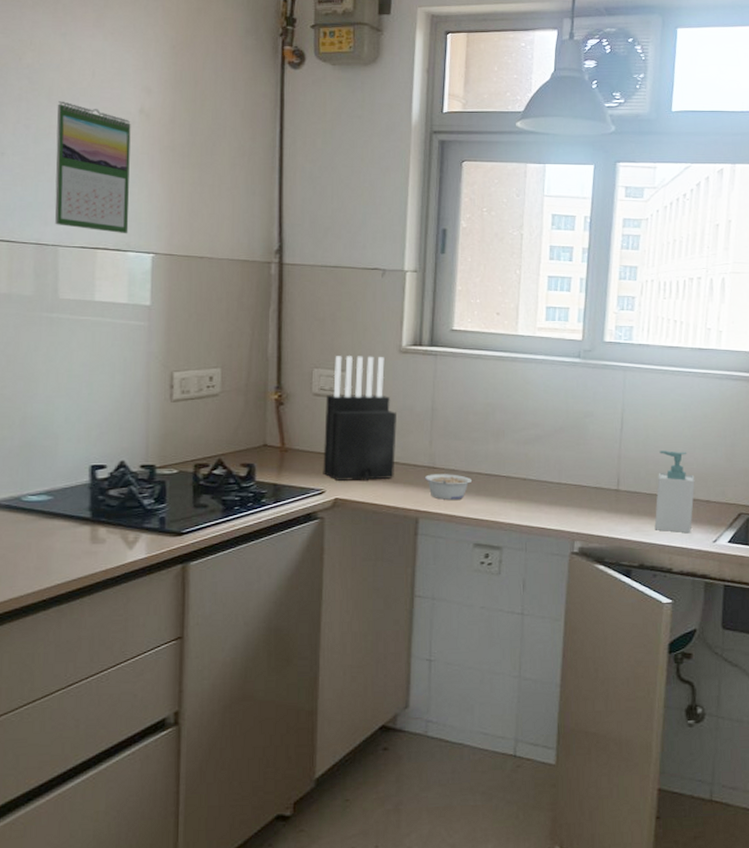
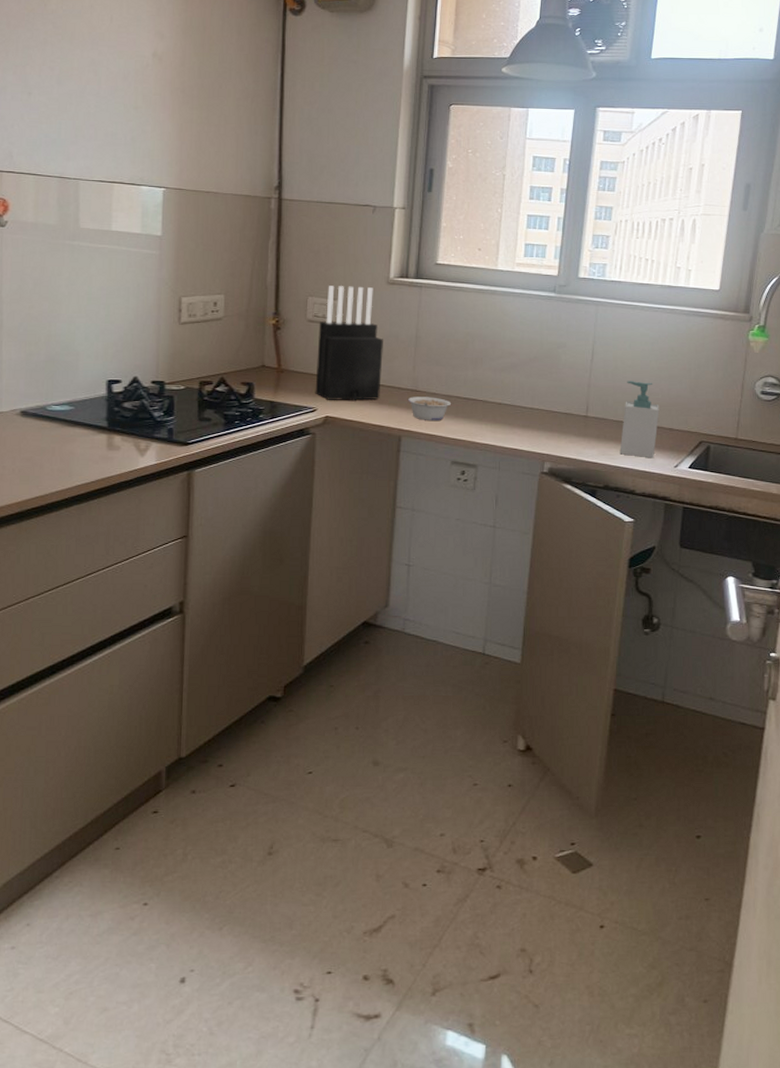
calendar: present [54,101,131,234] -> none [76,45,145,170]

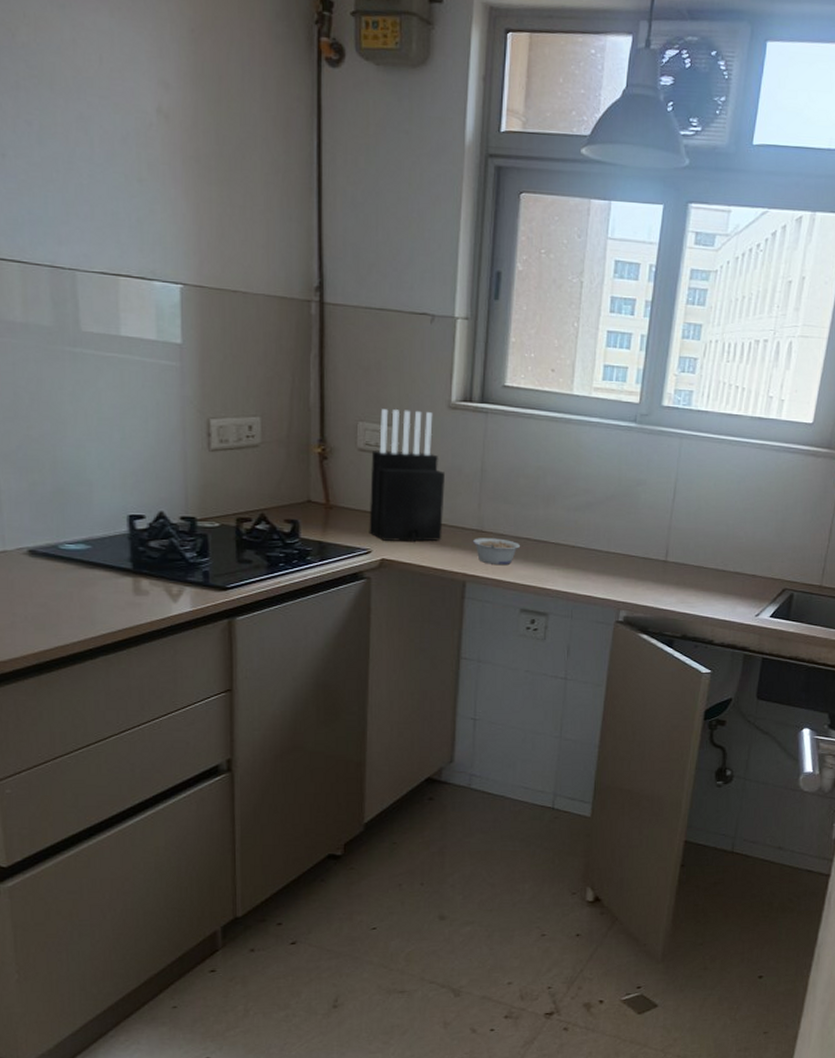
soap bottle: present [619,381,660,459] -> none [699,523,743,607]

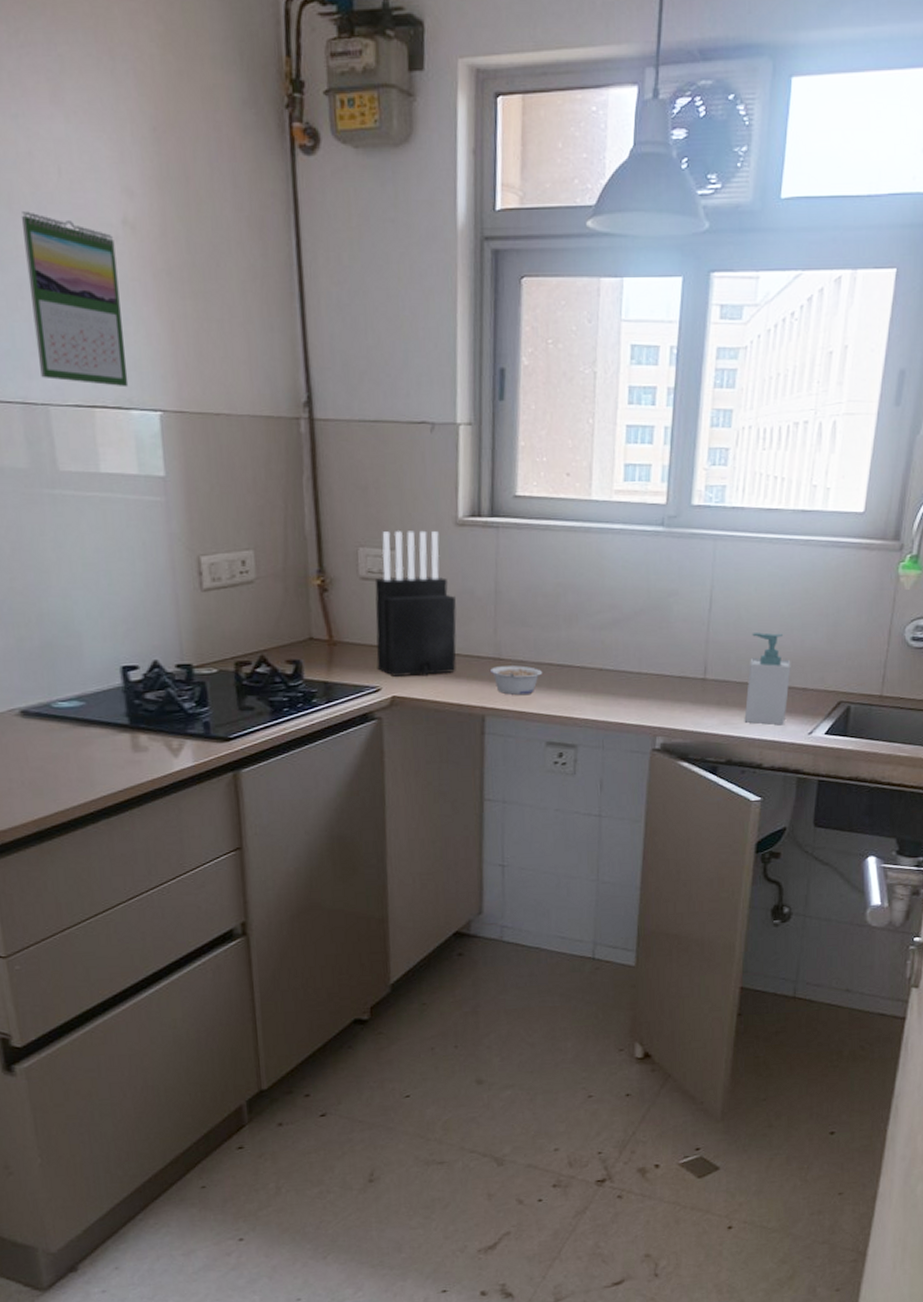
calendar: none [61,92,153,260] -> present [21,211,129,388]
soap bottle: none [699,523,743,607] -> present [744,633,791,725]

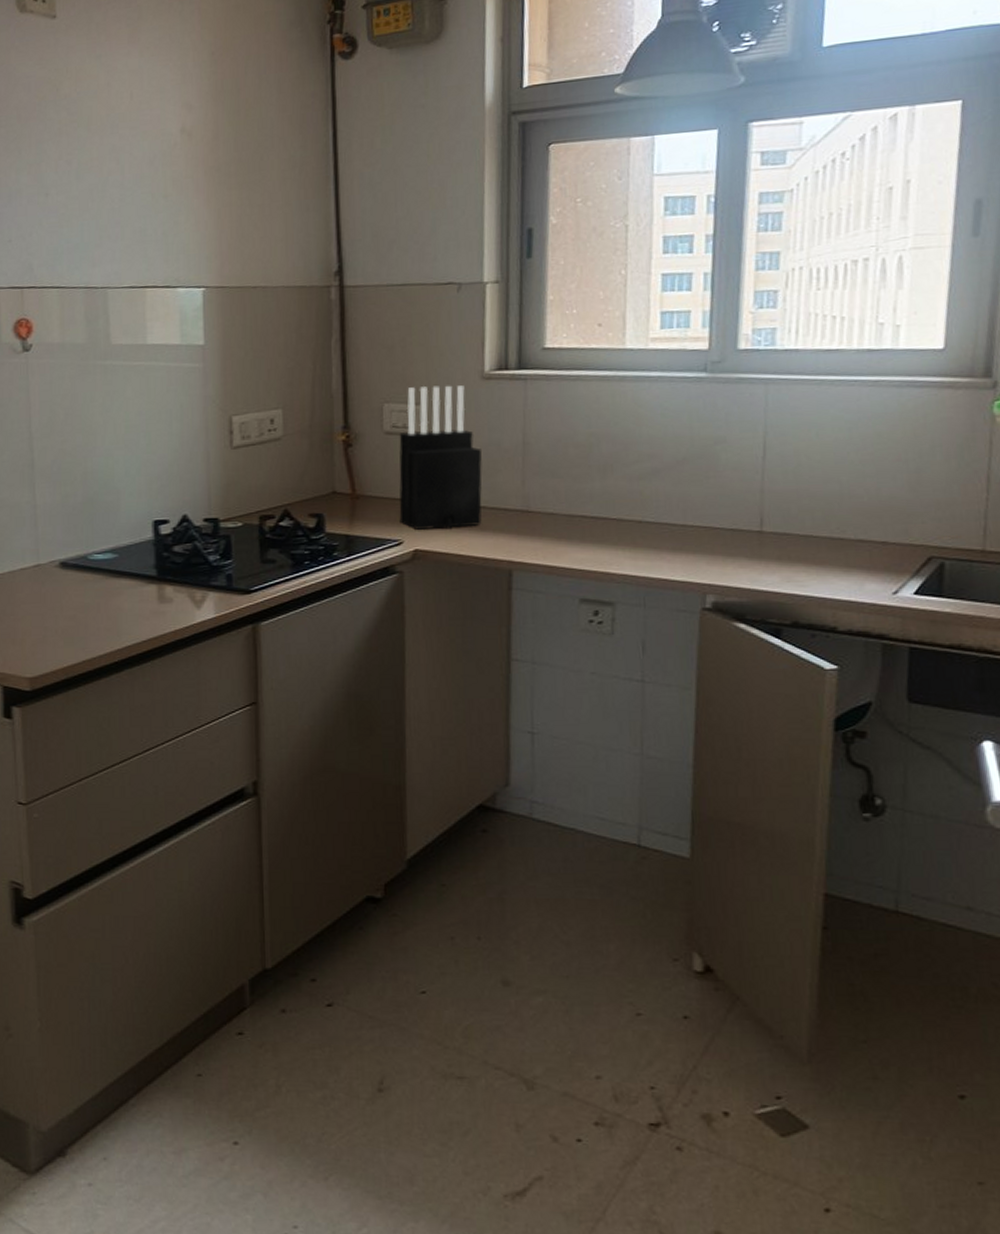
calendar: present [21,211,129,388] -> none [97,130,177,269]
legume: present [489,665,542,695] -> none [517,518,574,548]
soap bottle: present [744,633,791,725] -> none [811,481,866,584]

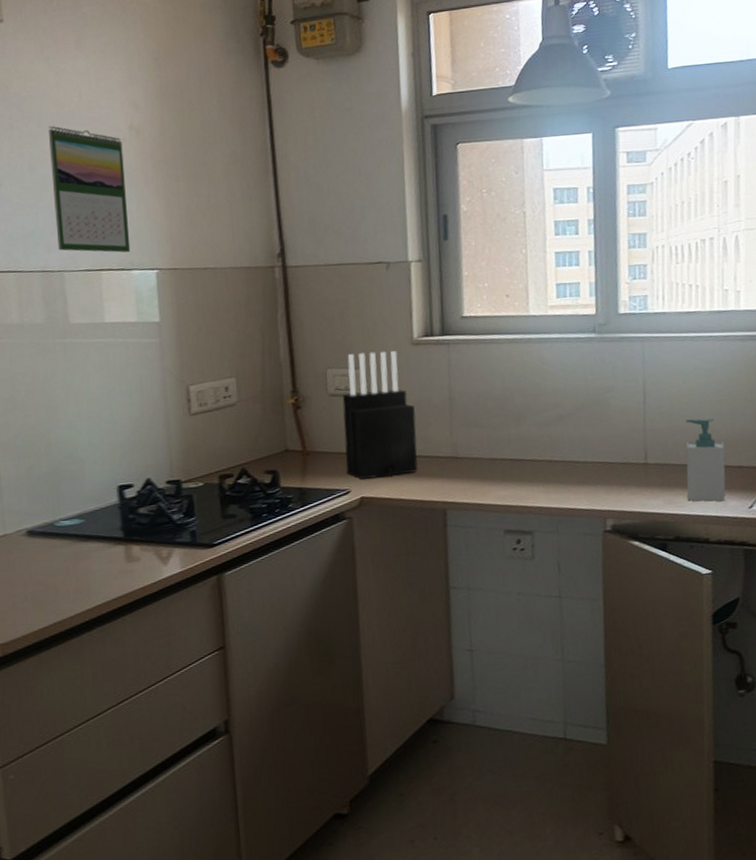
calendar: none [97,130,177,269] -> present [48,126,131,253]
soap bottle: none [811,481,866,584] -> present [685,418,726,502]

